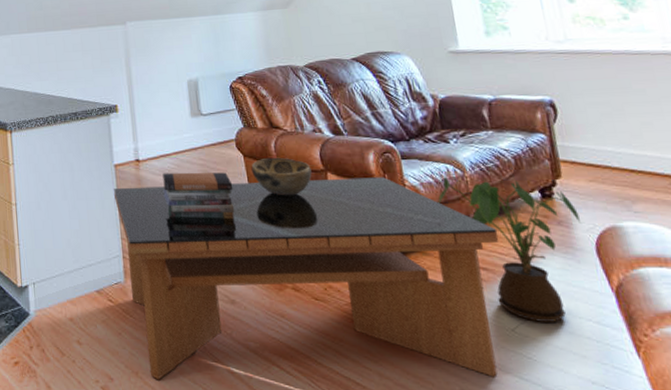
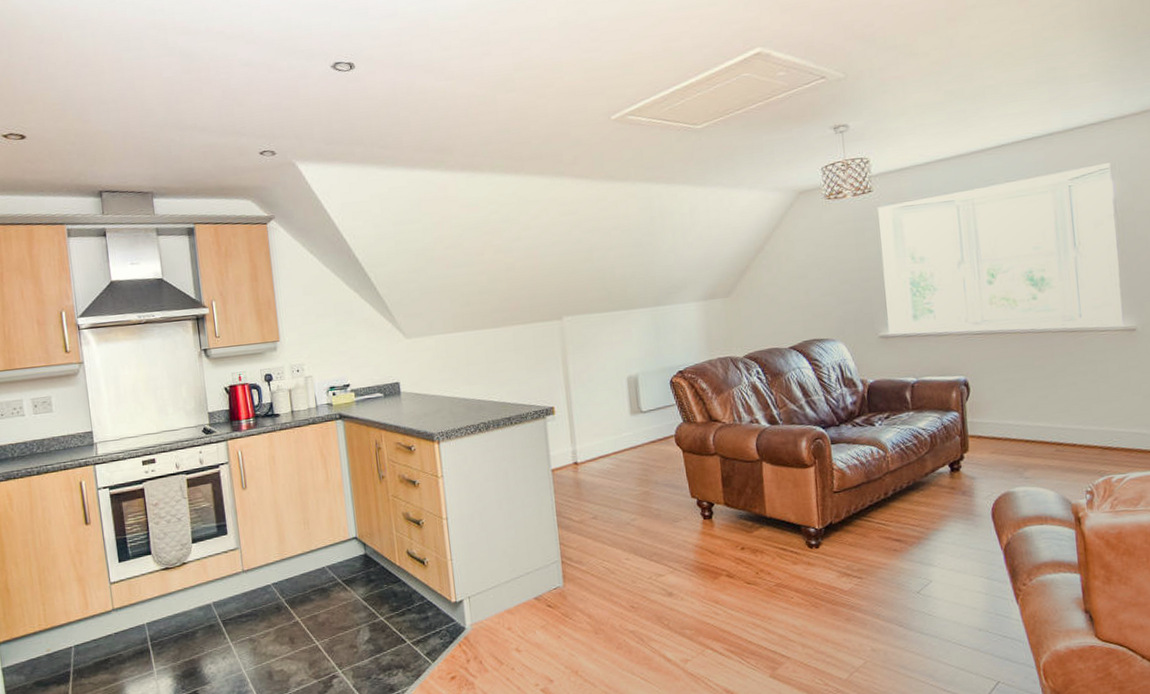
coffee table: present [114,177,500,380] -> none [551,462,912,676]
book stack: present [162,172,235,220] -> none [601,469,673,519]
decorative bowl: present [251,157,312,196] -> none [690,450,748,488]
house plant: present [438,175,580,324] -> none [861,457,981,583]

